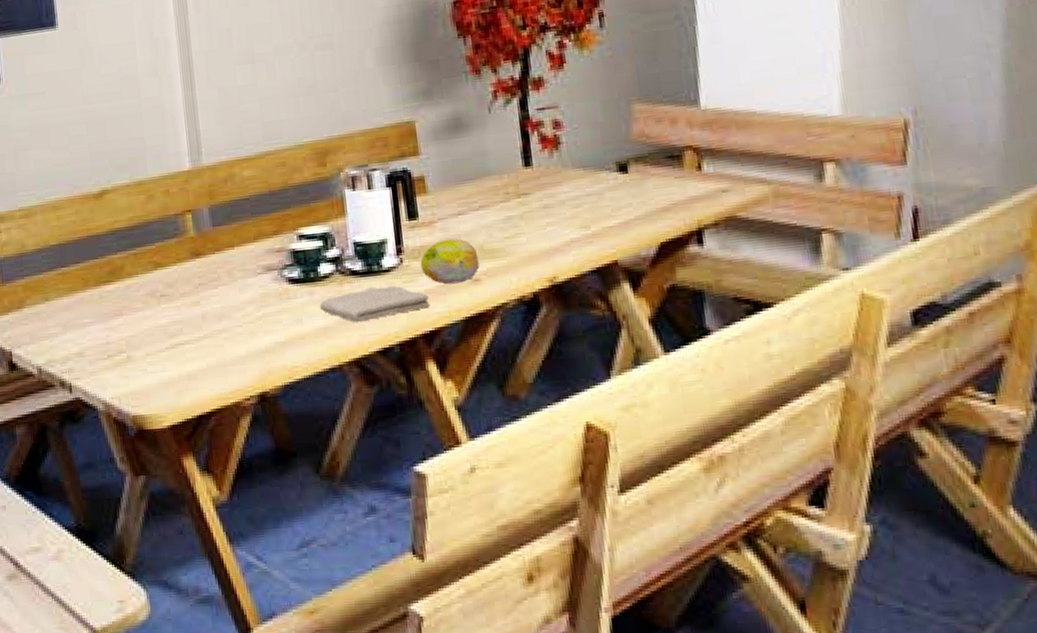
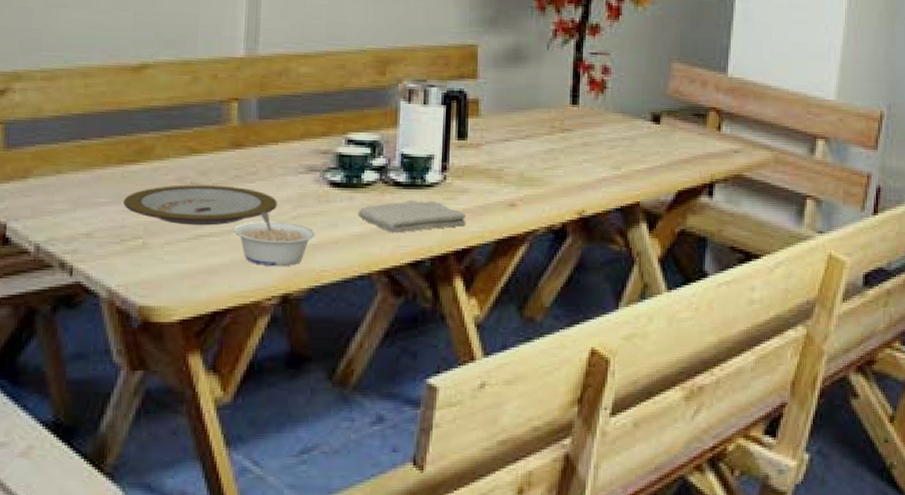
plate: none [105,294,242,336] -> present [124,185,277,226]
legume: none [206,315,283,368] -> present [234,212,316,267]
fruit: present [420,238,480,284] -> none [462,162,518,206]

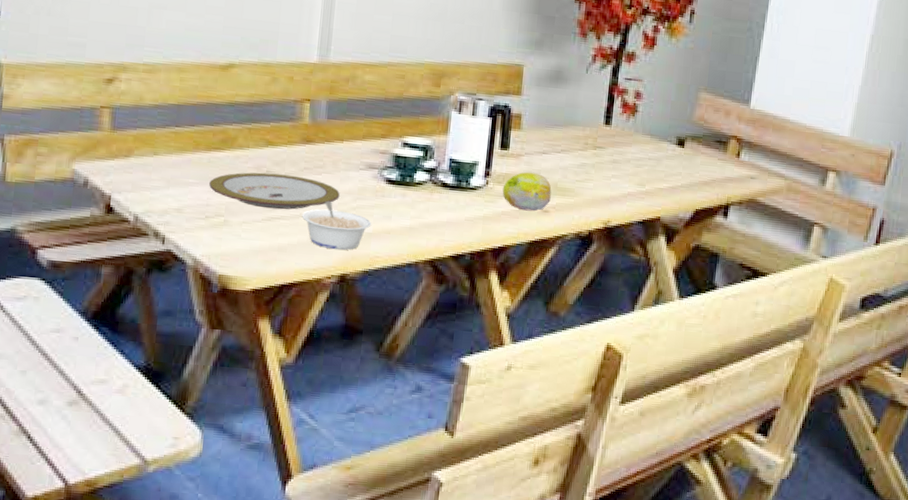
washcloth: present [357,199,466,233] -> none [409,200,504,229]
fruit: none [462,162,518,206] -> present [502,172,552,211]

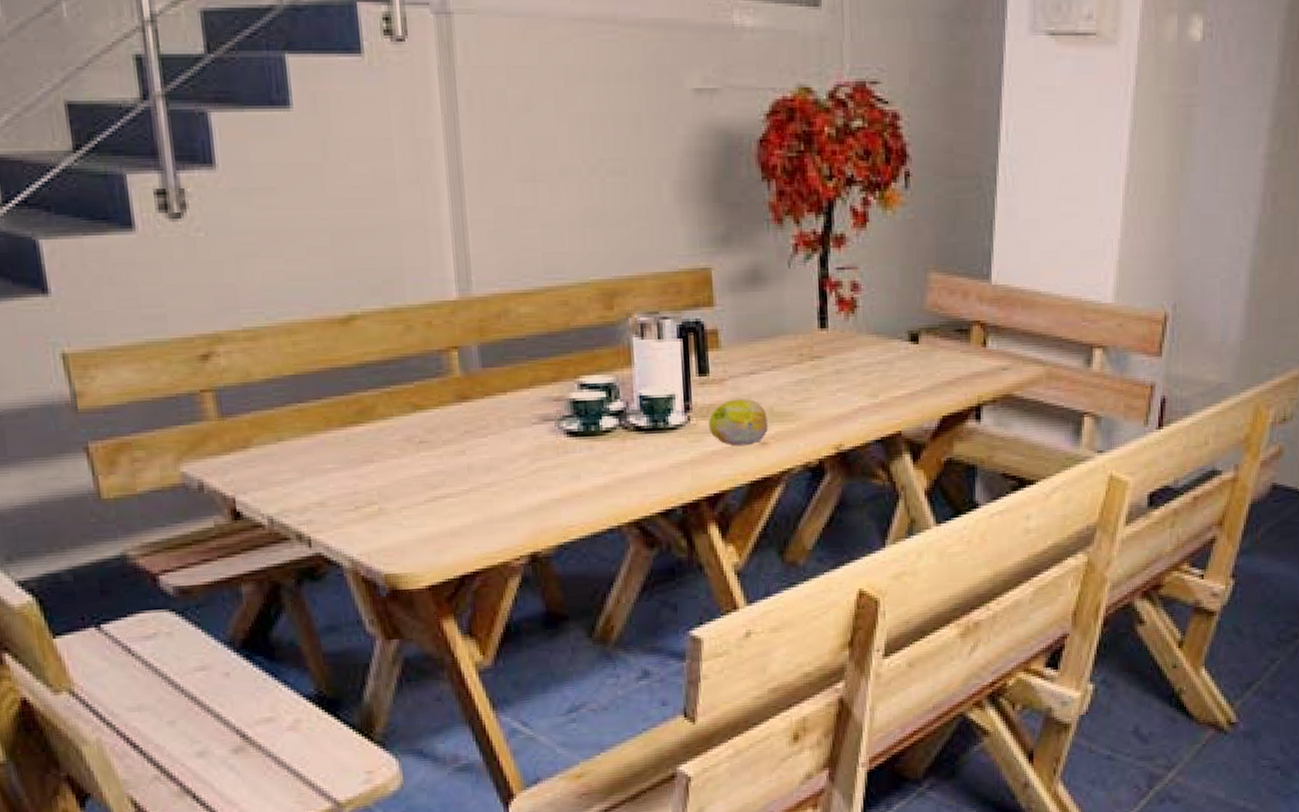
plate: present [209,172,340,210] -> none [352,442,514,487]
legume: present [302,201,372,251] -> none [472,468,558,525]

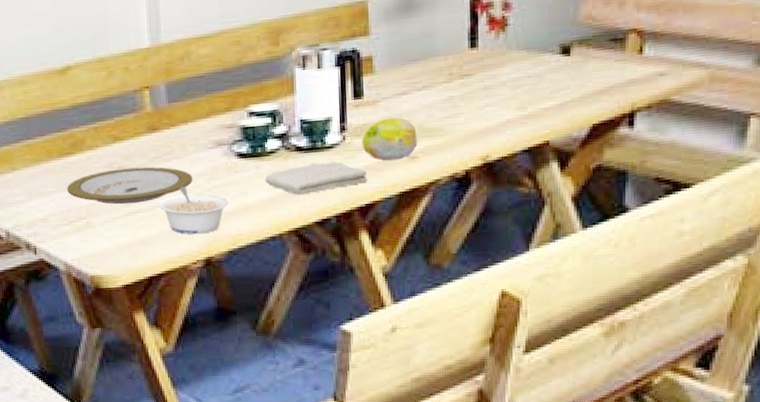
plate: none [352,442,514,487] -> present [67,166,193,205]
legume: none [472,468,558,525] -> present [159,187,229,235]
washcloth: none [599,445,716,482] -> present [264,161,368,196]

